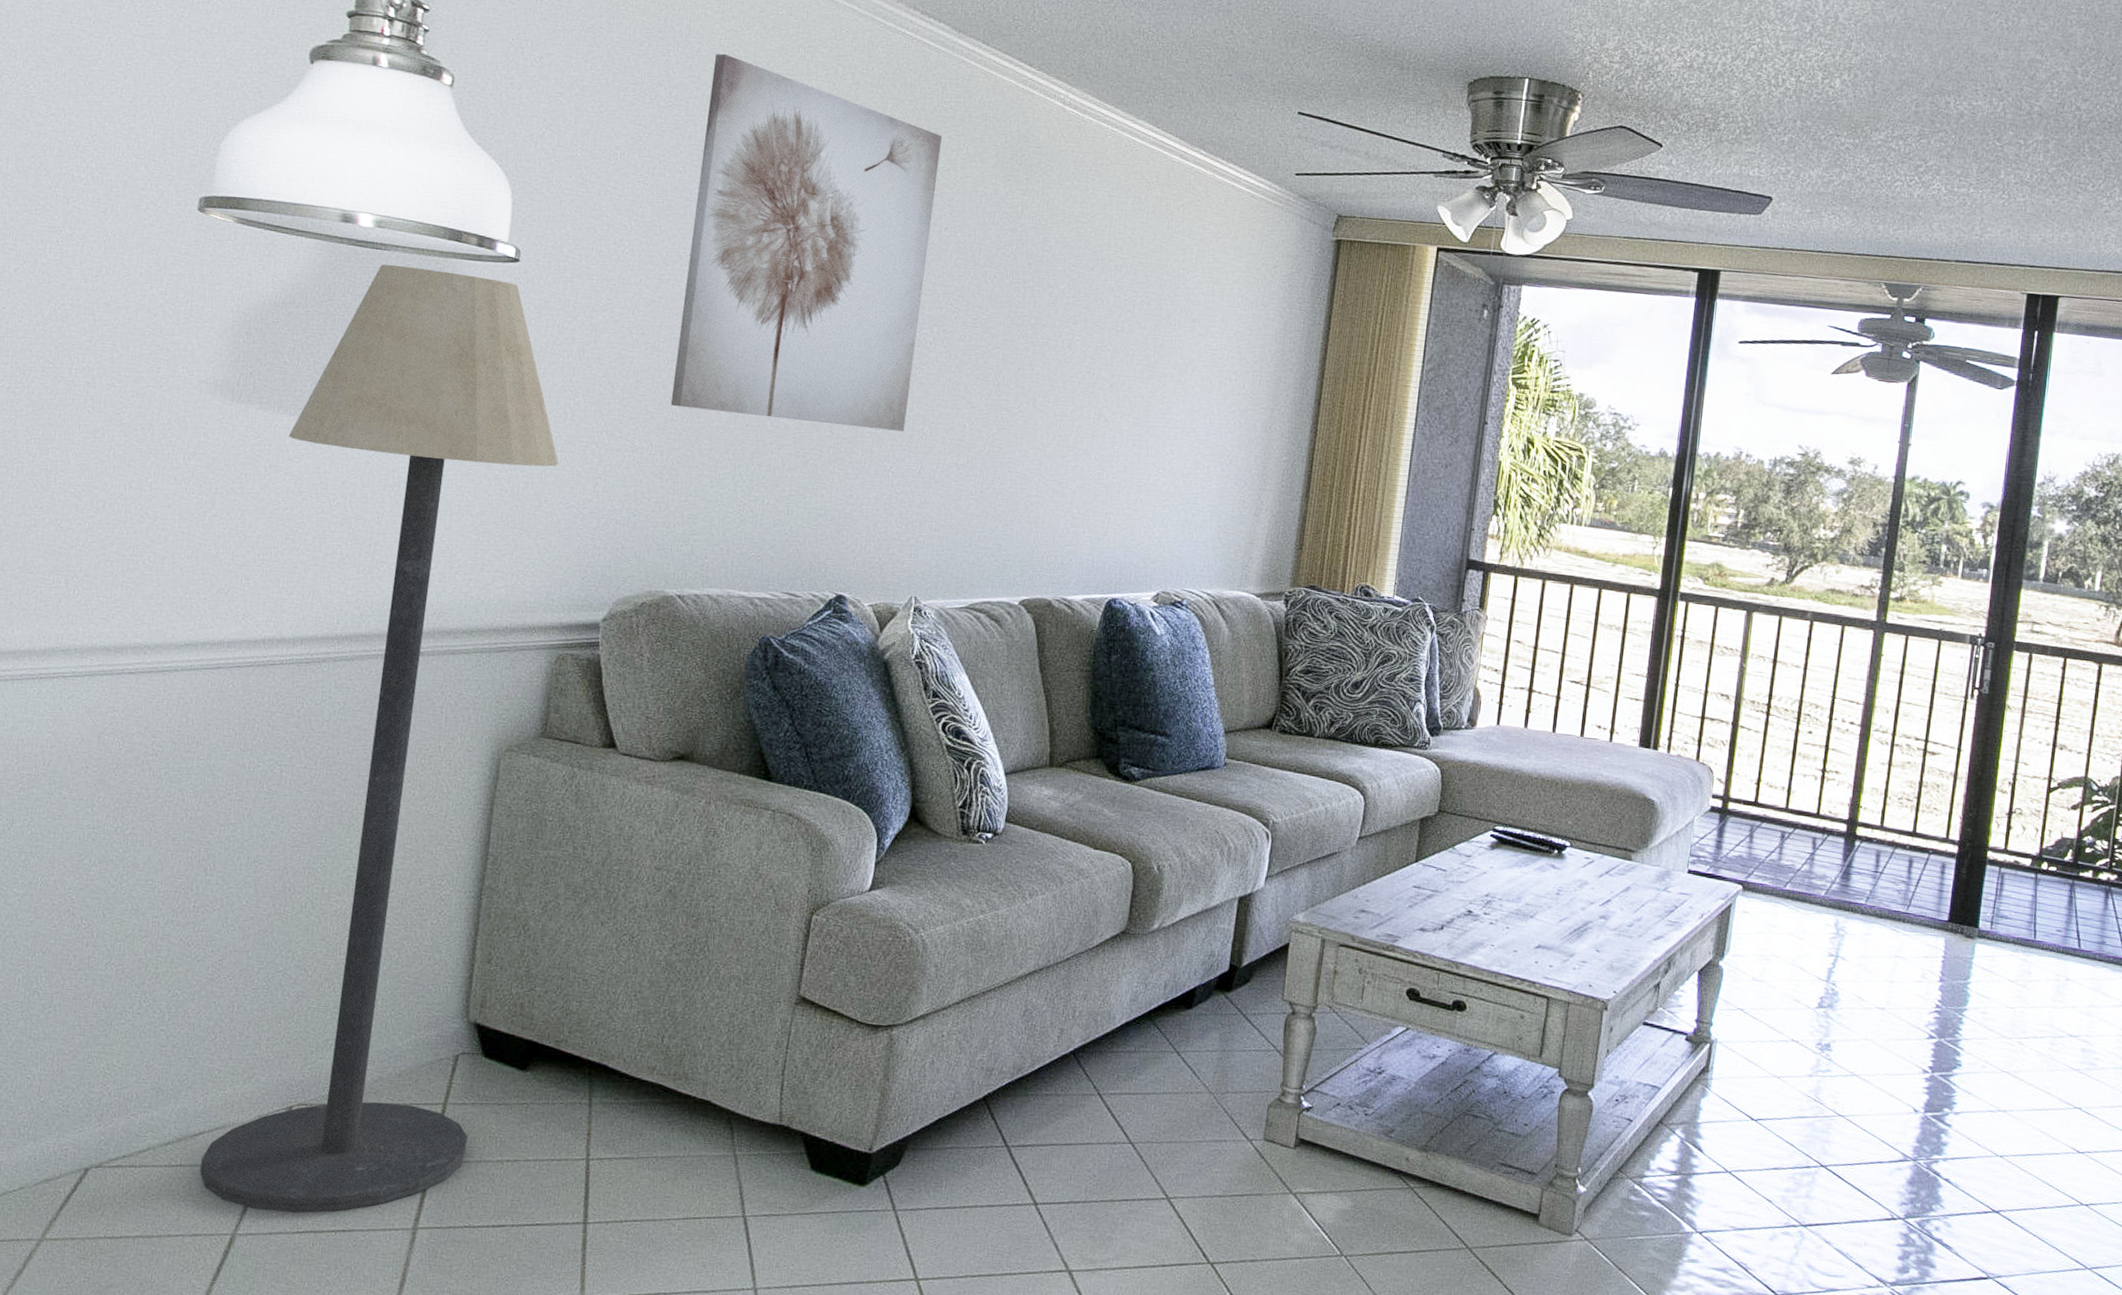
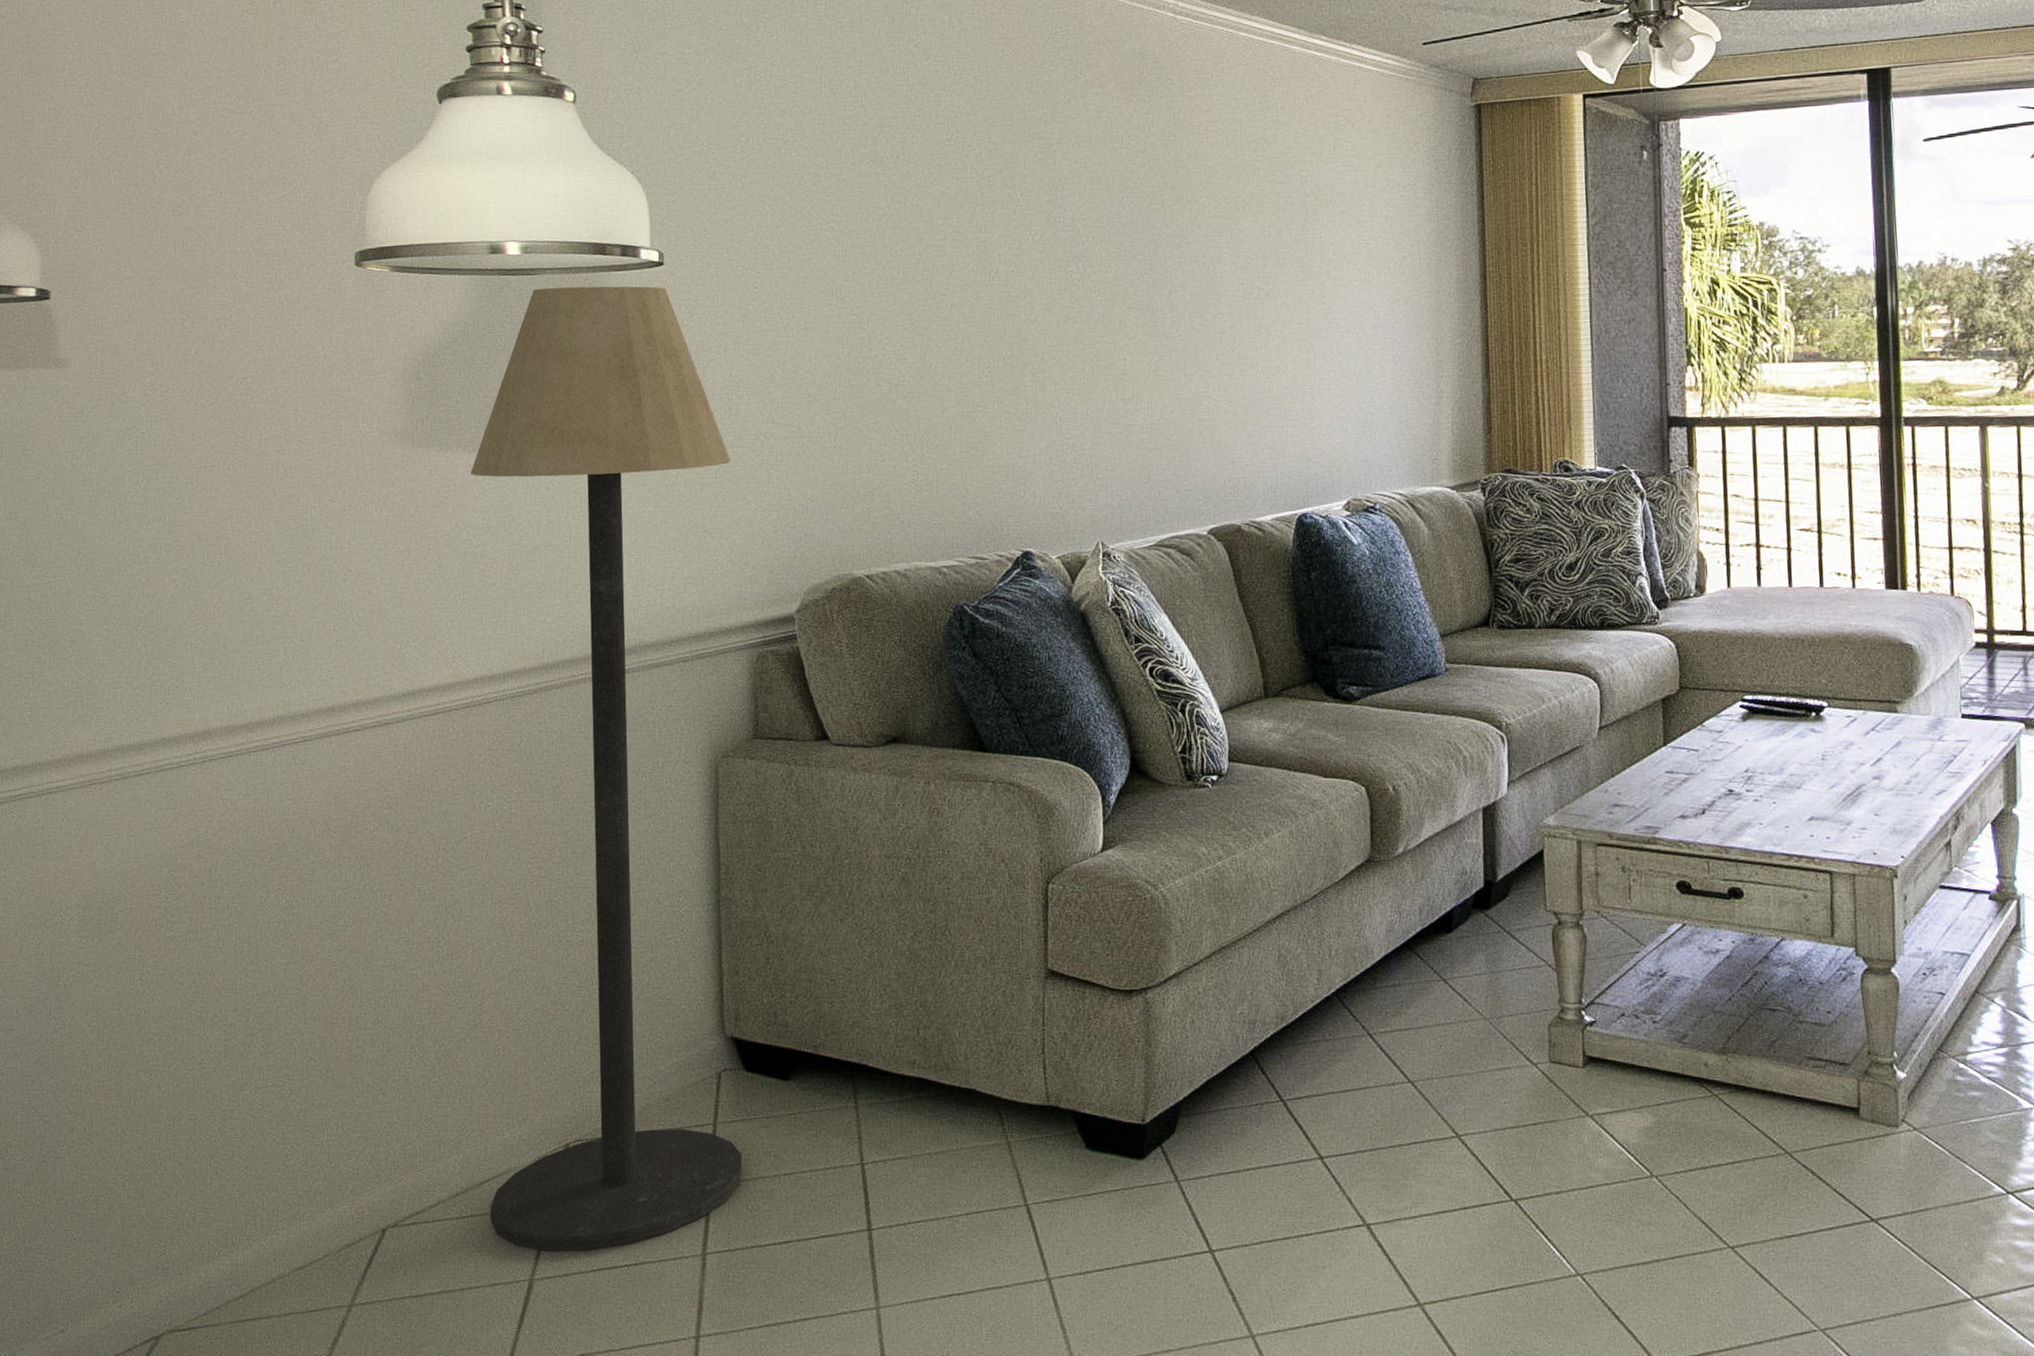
wall art: present [670,53,942,432] -> none [822,23,1065,385]

